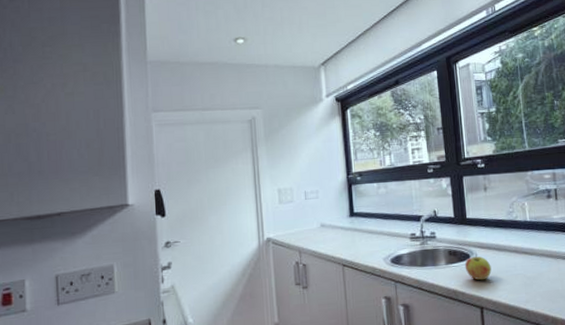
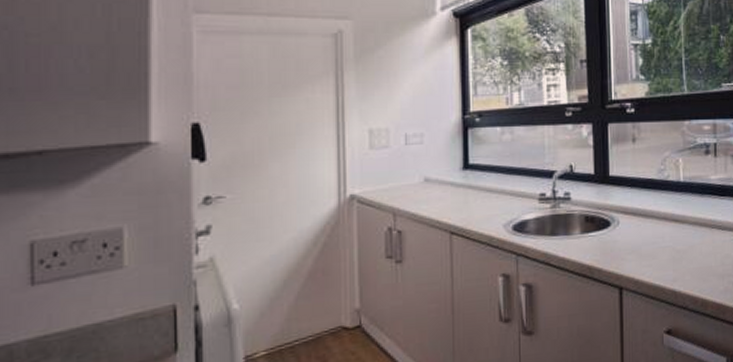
apple: present [464,256,492,281] -> none [603,224,635,254]

